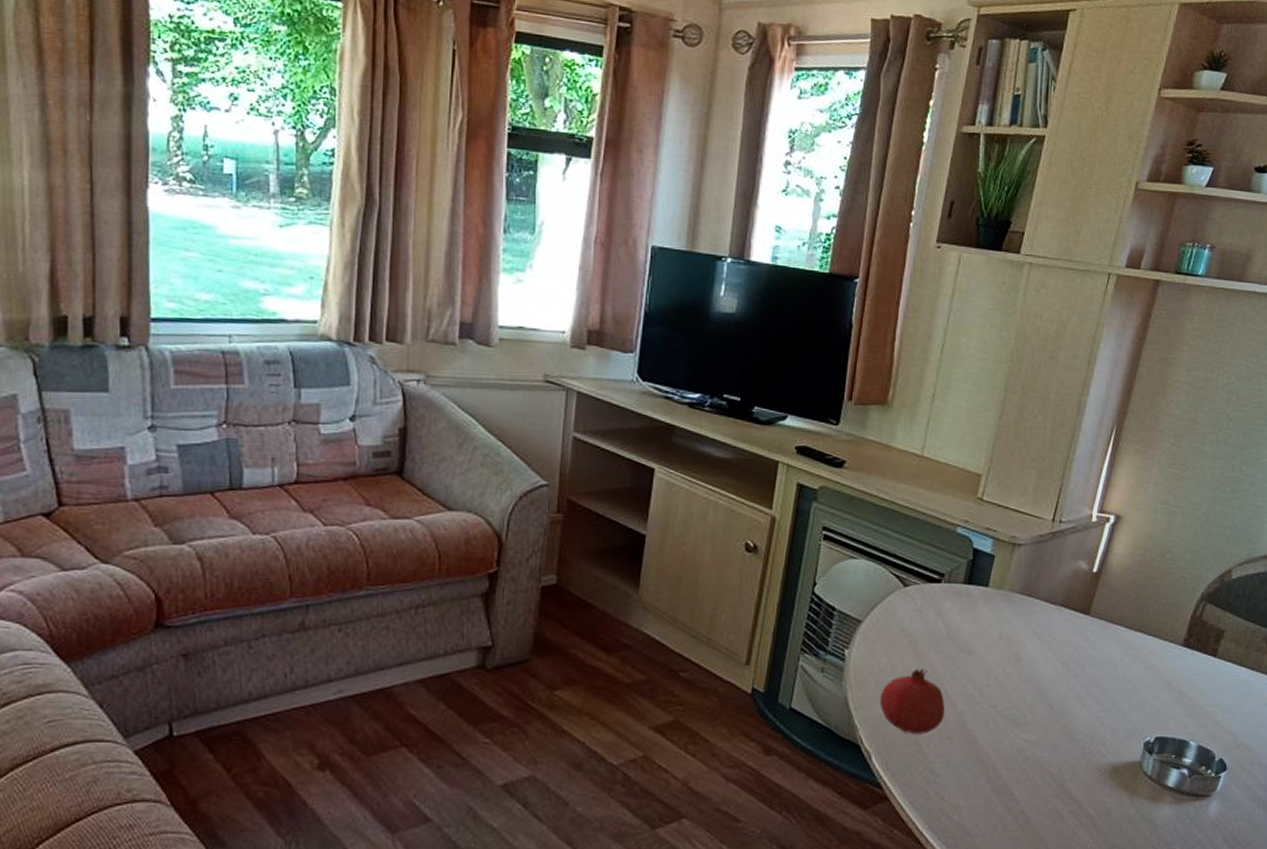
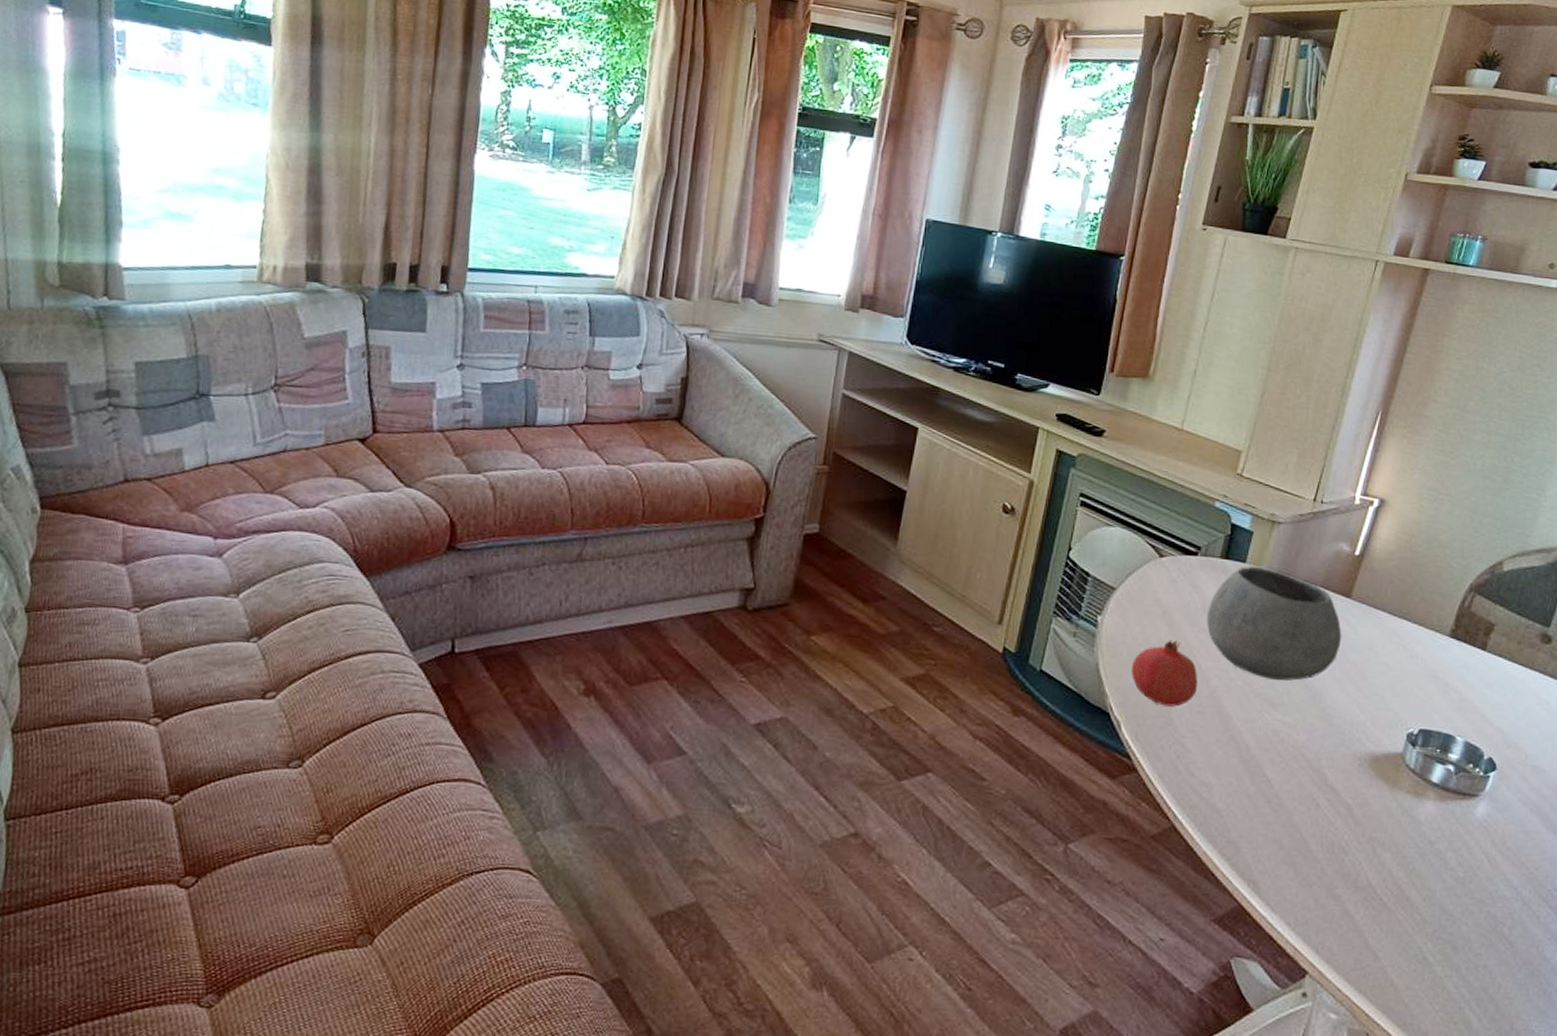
bowl: none [951,589,1082,701] -> present [1206,566,1342,681]

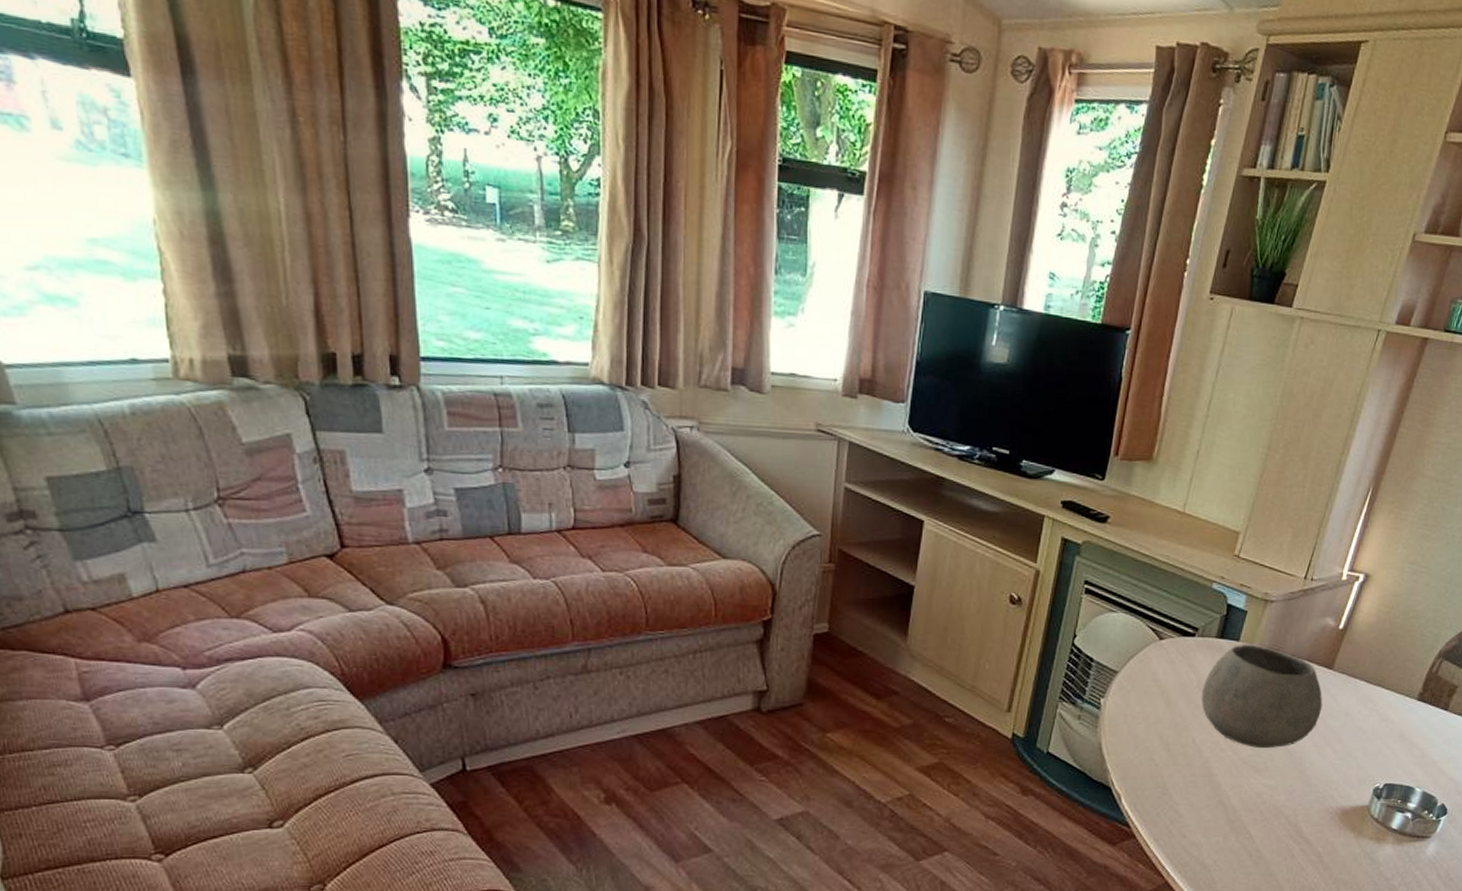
fruit: present [1132,640,1197,707] -> none [1132,717,1192,778]

